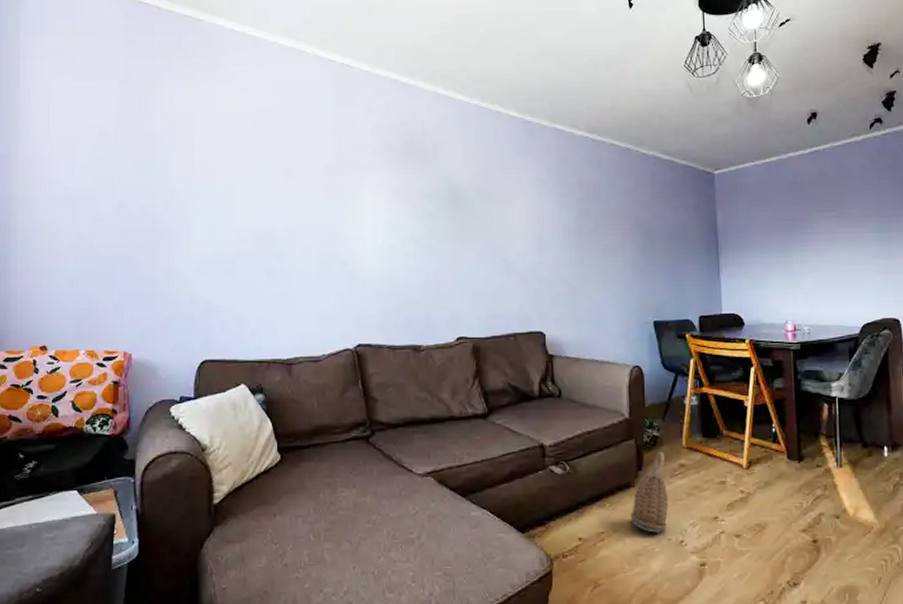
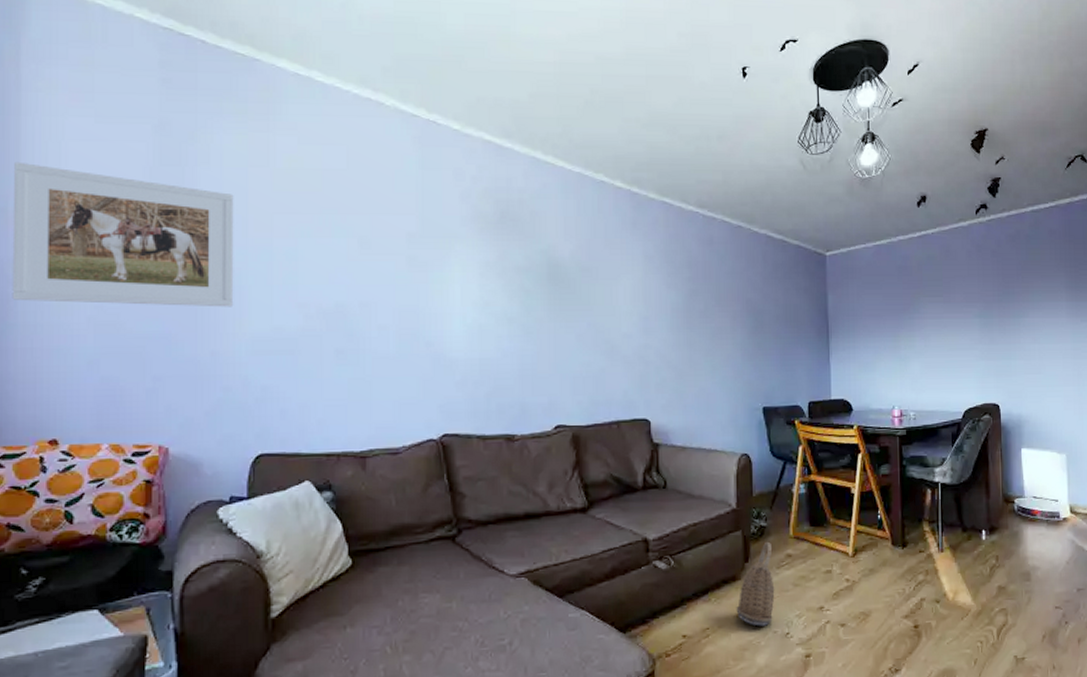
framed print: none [13,116,183,233] -> present [12,161,234,307]

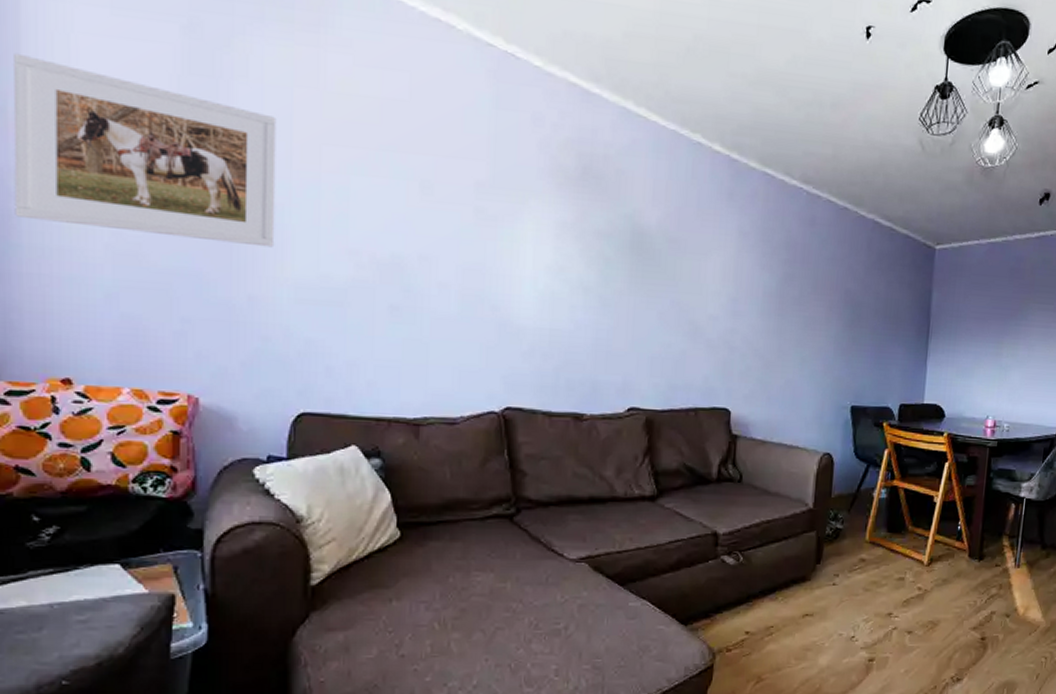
basket: present [736,542,775,626] -> none [803,545,846,628]

